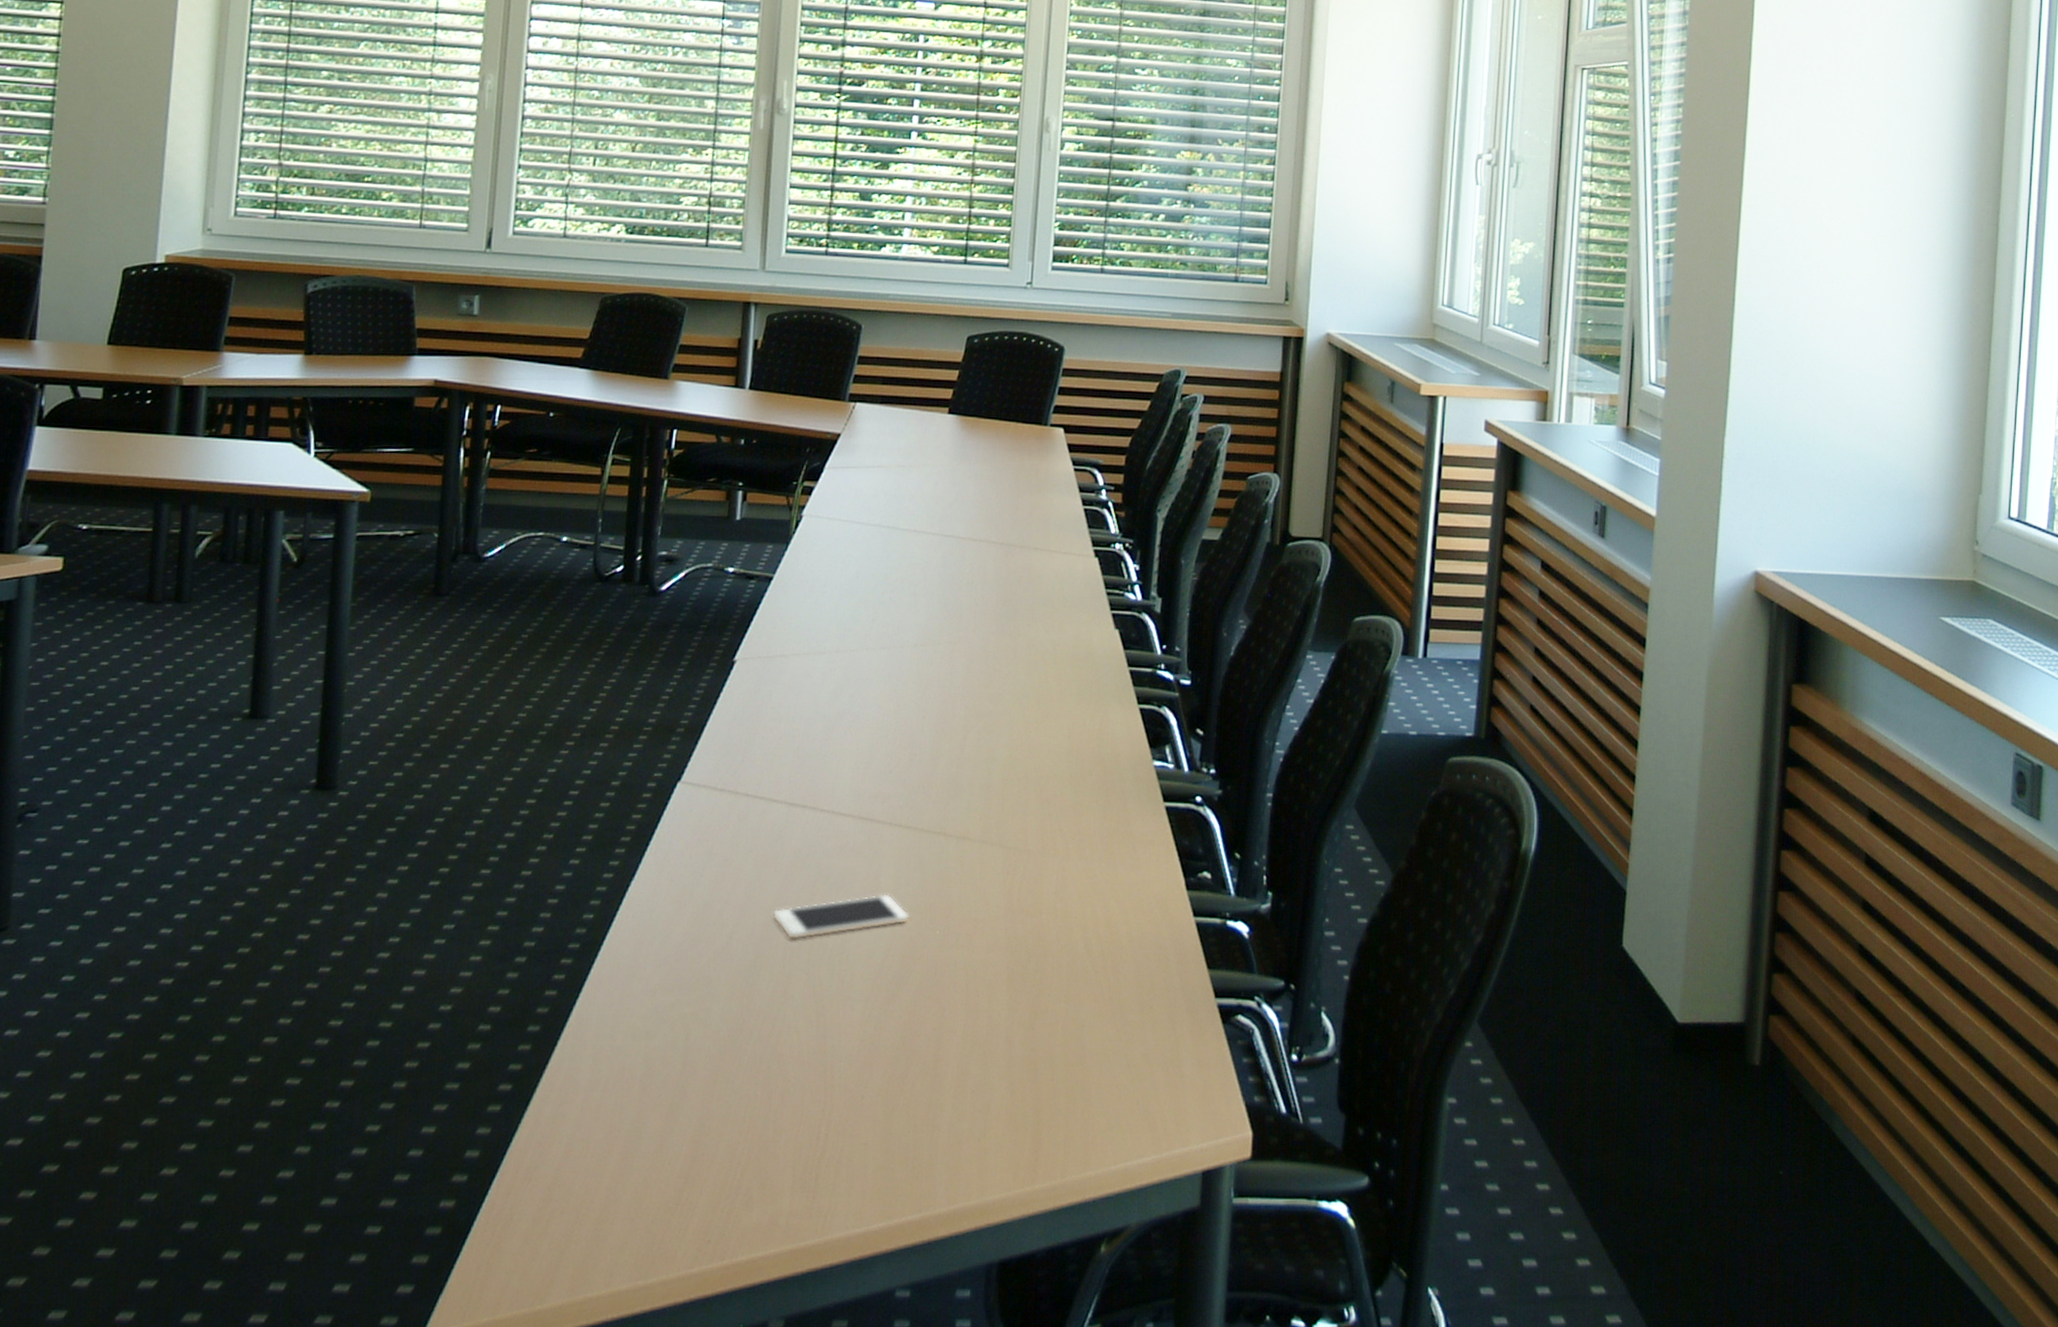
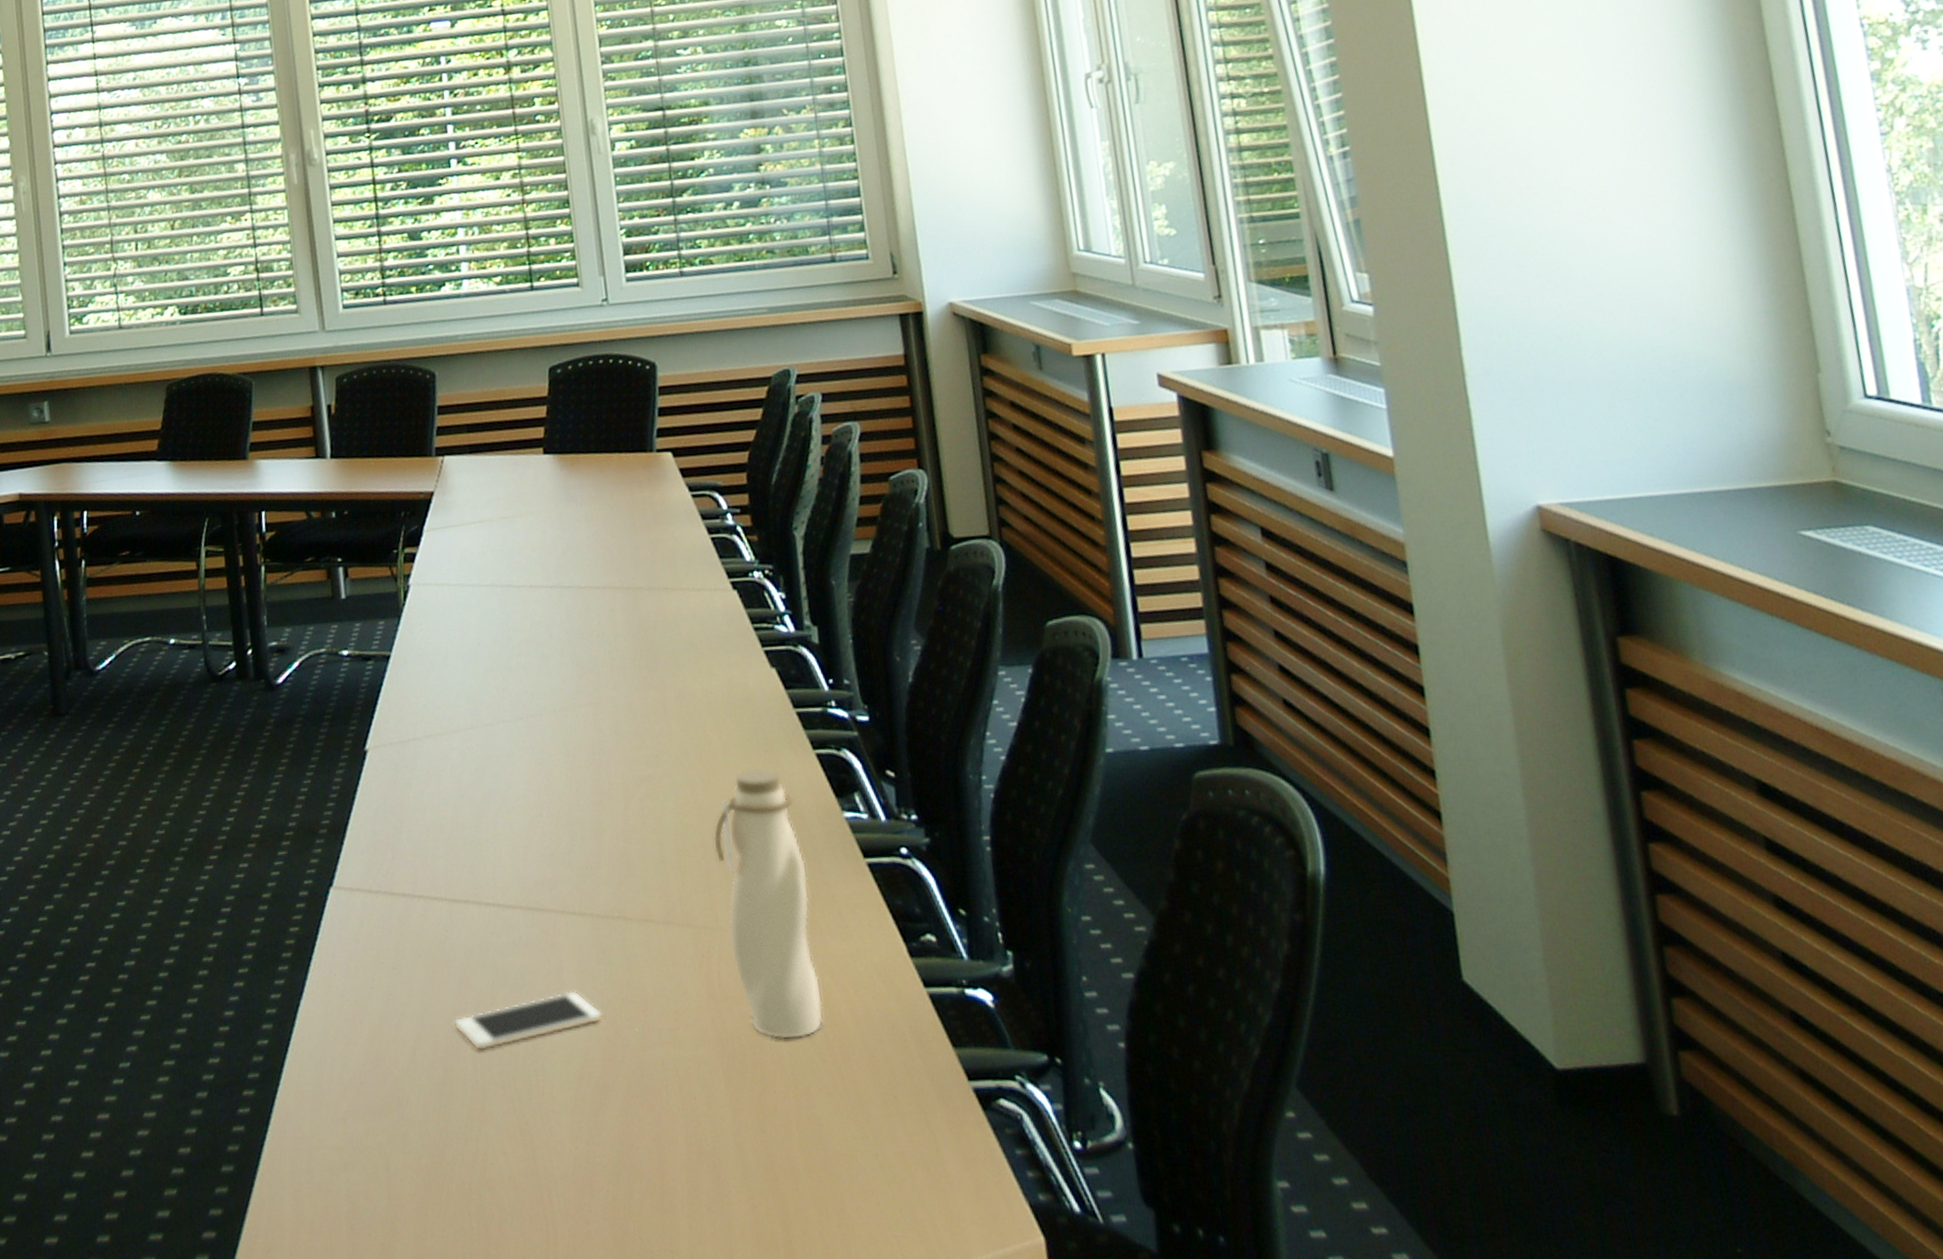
water bottle: none [1034,714,1114,952] -> present [713,767,824,1040]

